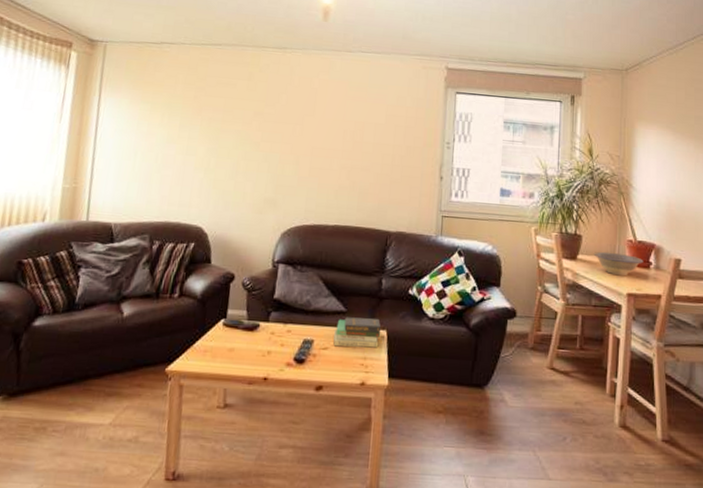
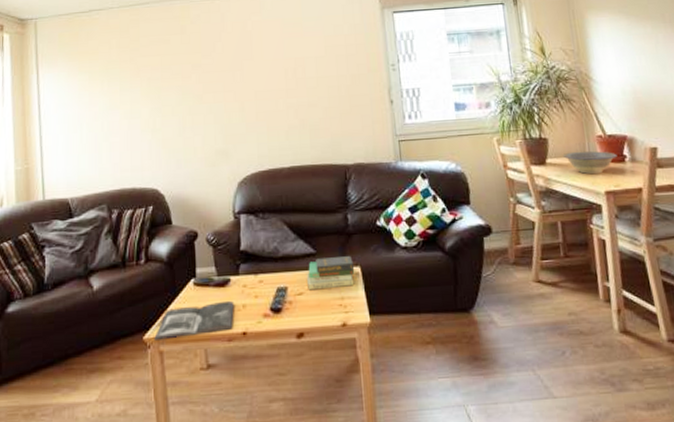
magazine: none [176,345,260,374] -> present [154,300,234,340]

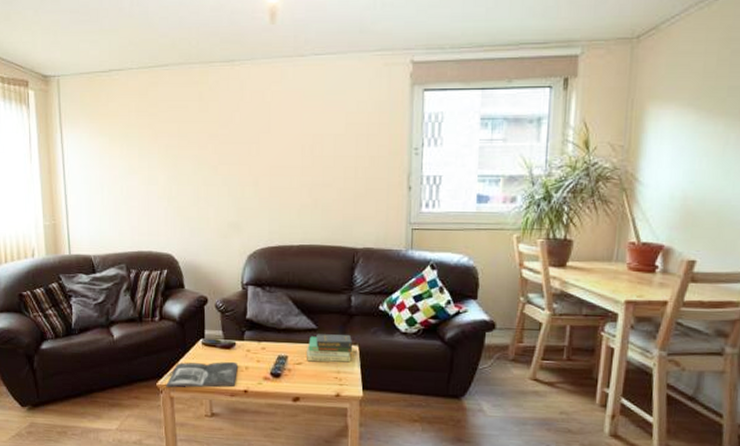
bowl: present [562,150,618,175] -> none [586,256,648,283]

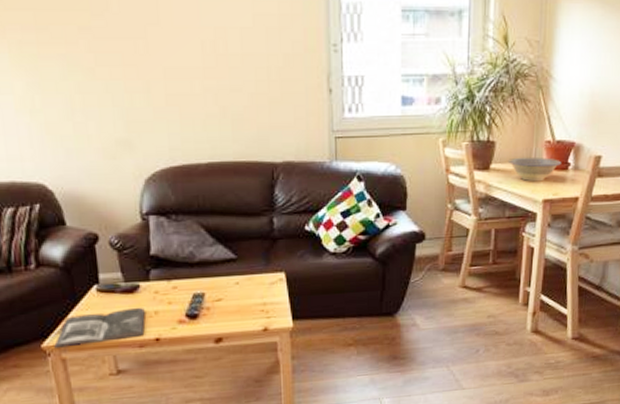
books: present [306,334,353,363] -> none [225,260,279,297]
bowl: none [586,256,648,283] -> present [508,156,562,182]

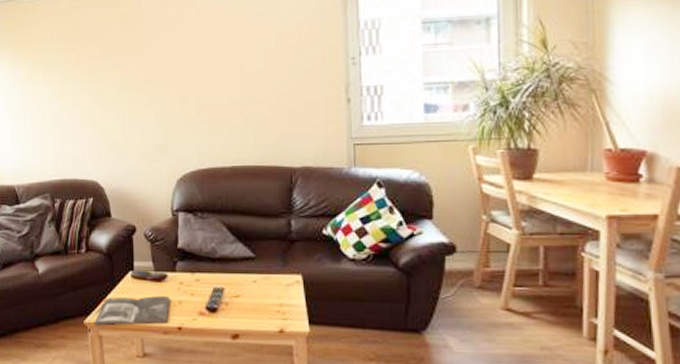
bowl: present [508,156,562,182] -> none [555,166,630,195]

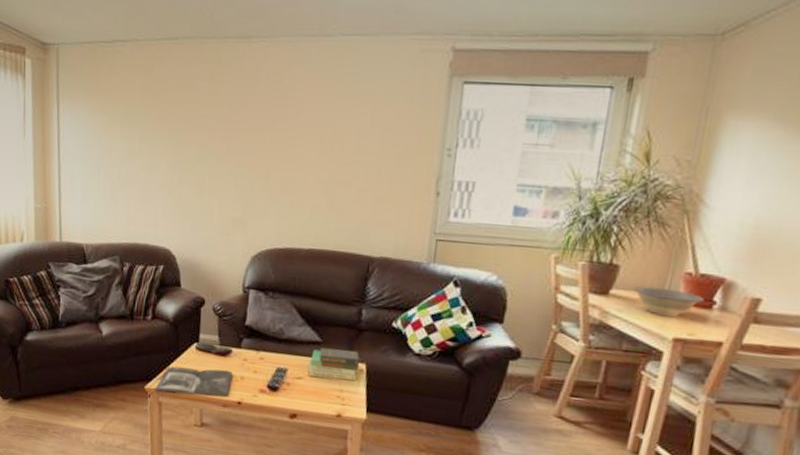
books: none [243,262,296,294] -> present [307,347,360,382]
bowl: none [555,166,630,195] -> present [632,285,705,318]

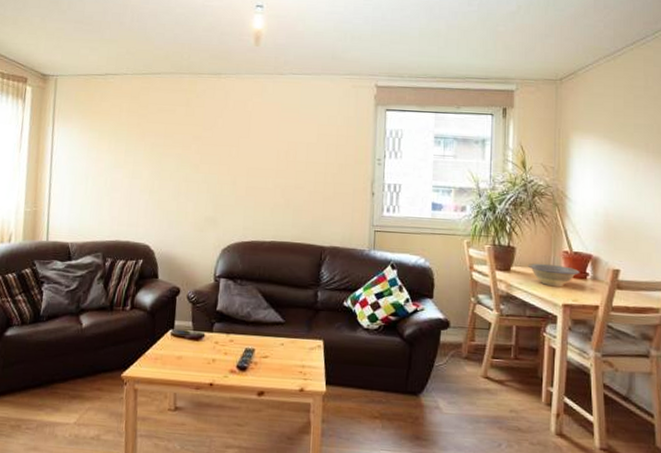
magazine: present [154,366,233,397] -> none [131,353,205,380]
books: present [307,347,360,382] -> none [272,327,318,357]

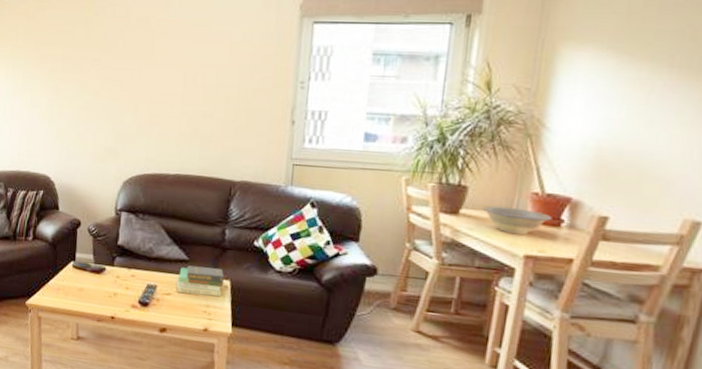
books: none [272,327,318,357] -> present [175,265,225,297]

